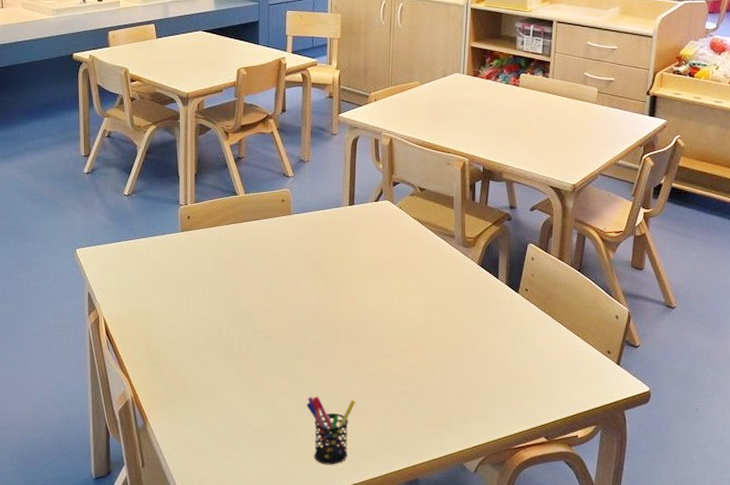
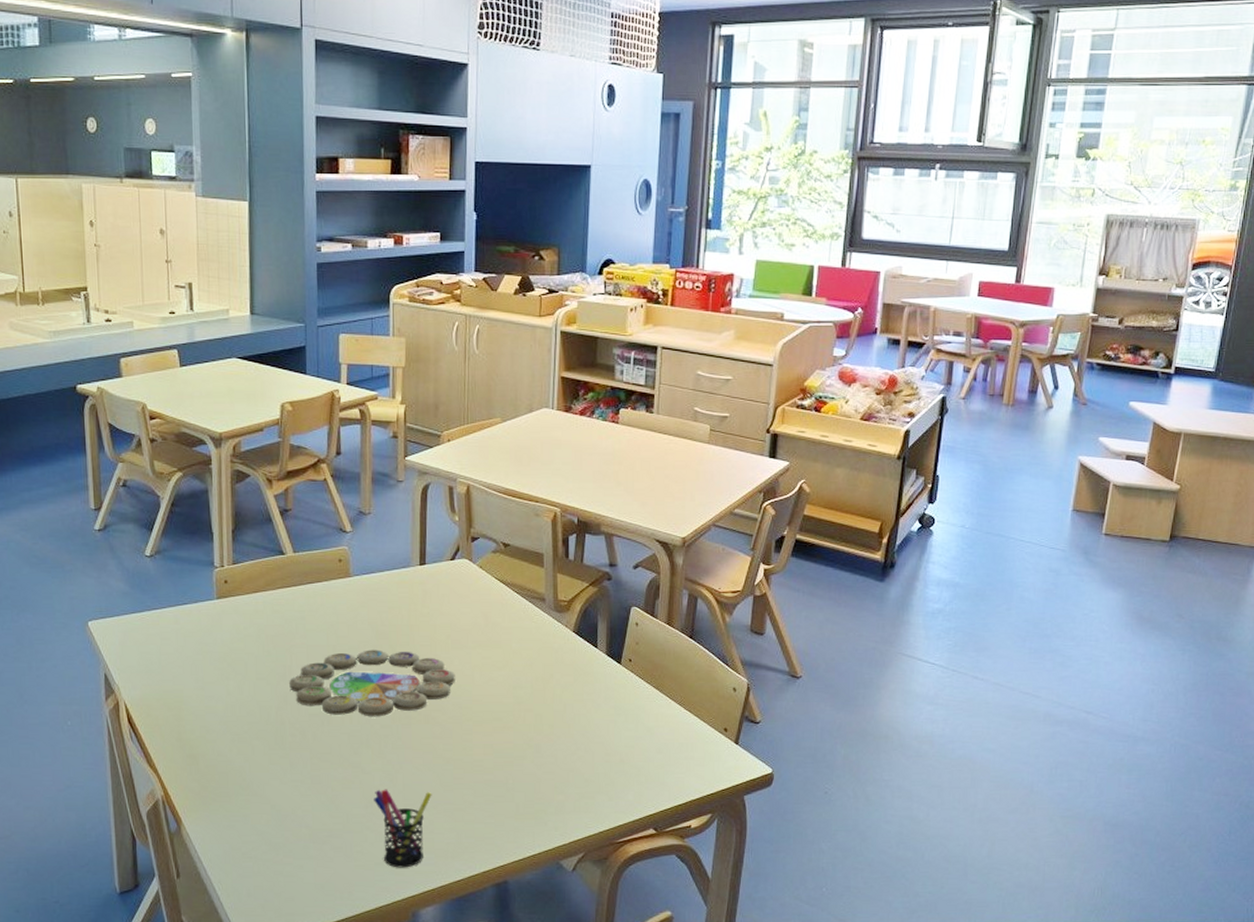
memory game: none [239,277,377,334] -> present [289,650,455,717]

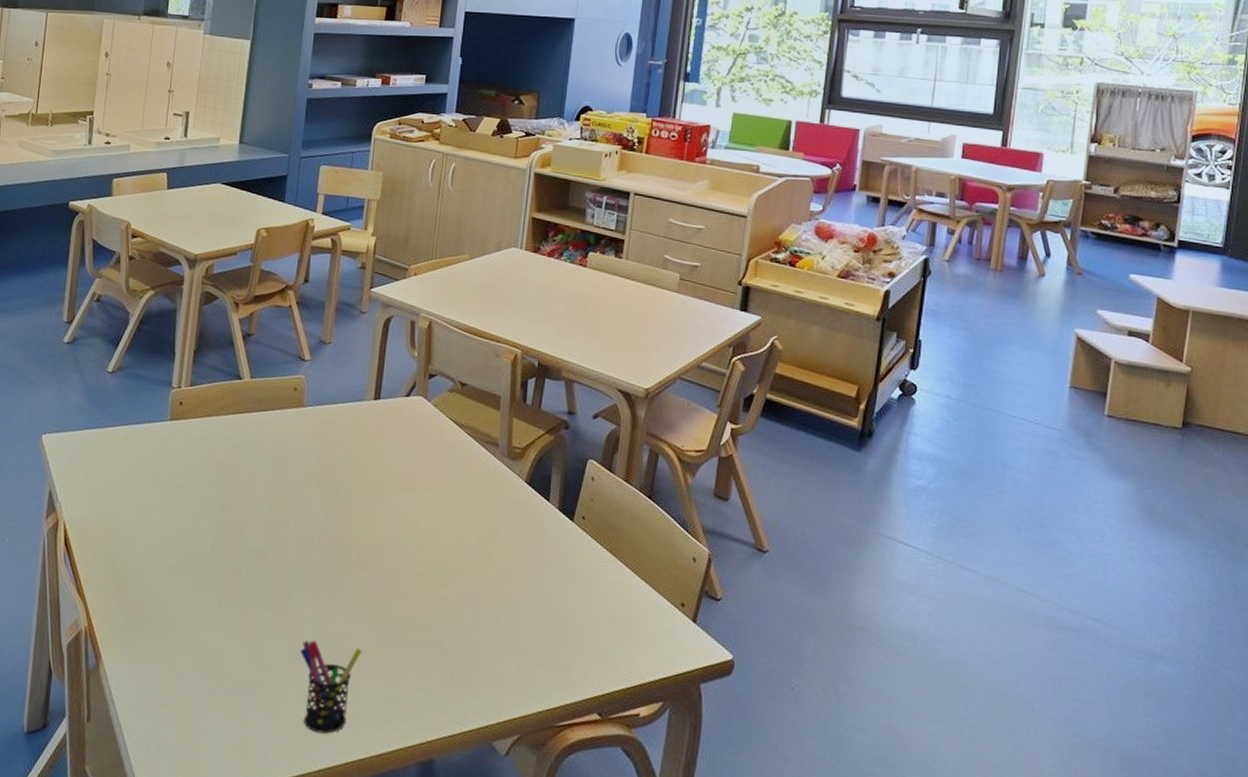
memory game: present [289,650,455,717] -> none [229,485,399,560]

